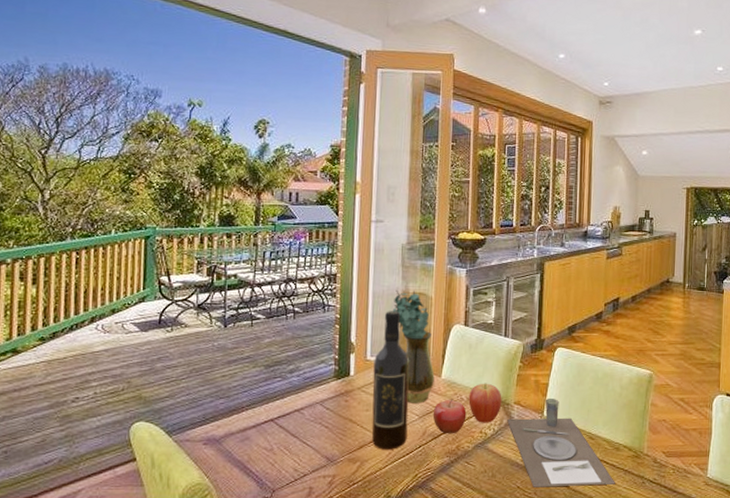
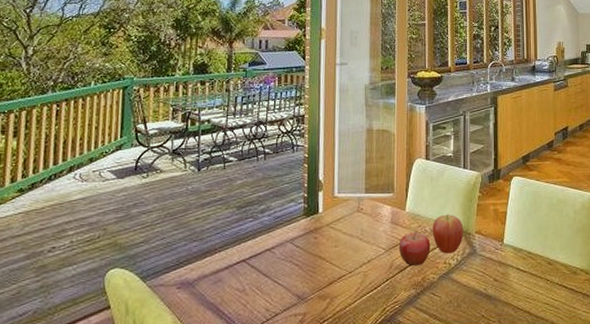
wine bottle: present [371,311,410,450] -> none [340,148,376,285]
vase: present [392,289,435,404] -> none [357,127,399,238]
place setting: present [507,399,615,487] -> none [469,226,575,316]

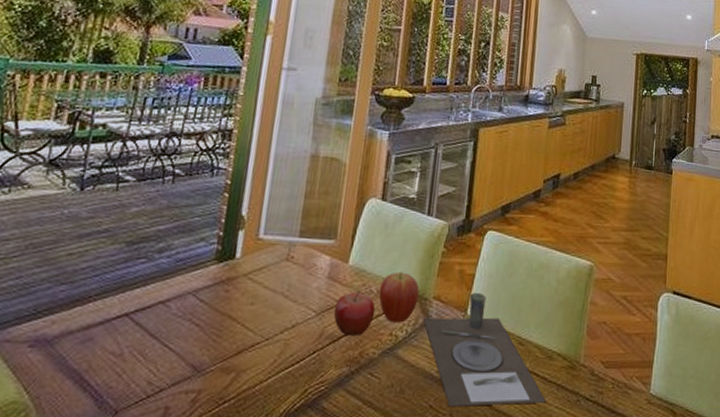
place setting: none [469,226,575,316] -> present [423,293,546,407]

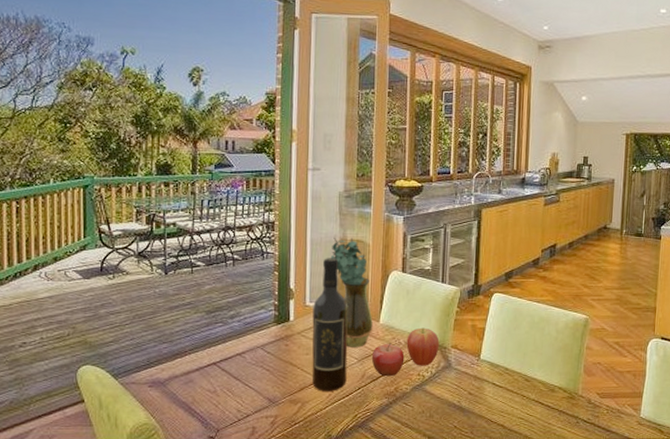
wine bottle: none [254,178,312,356] -> present [311,258,348,391]
vase: none [296,152,342,296] -> present [330,237,373,347]
place setting: present [423,293,546,407] -> none [444,343,550,427]

